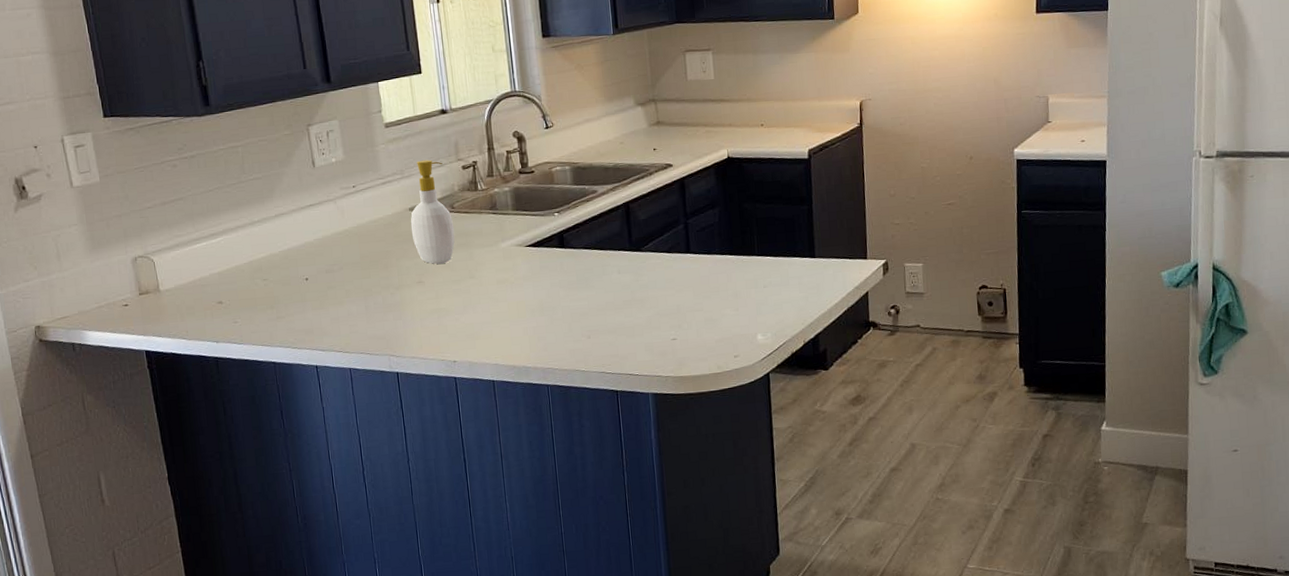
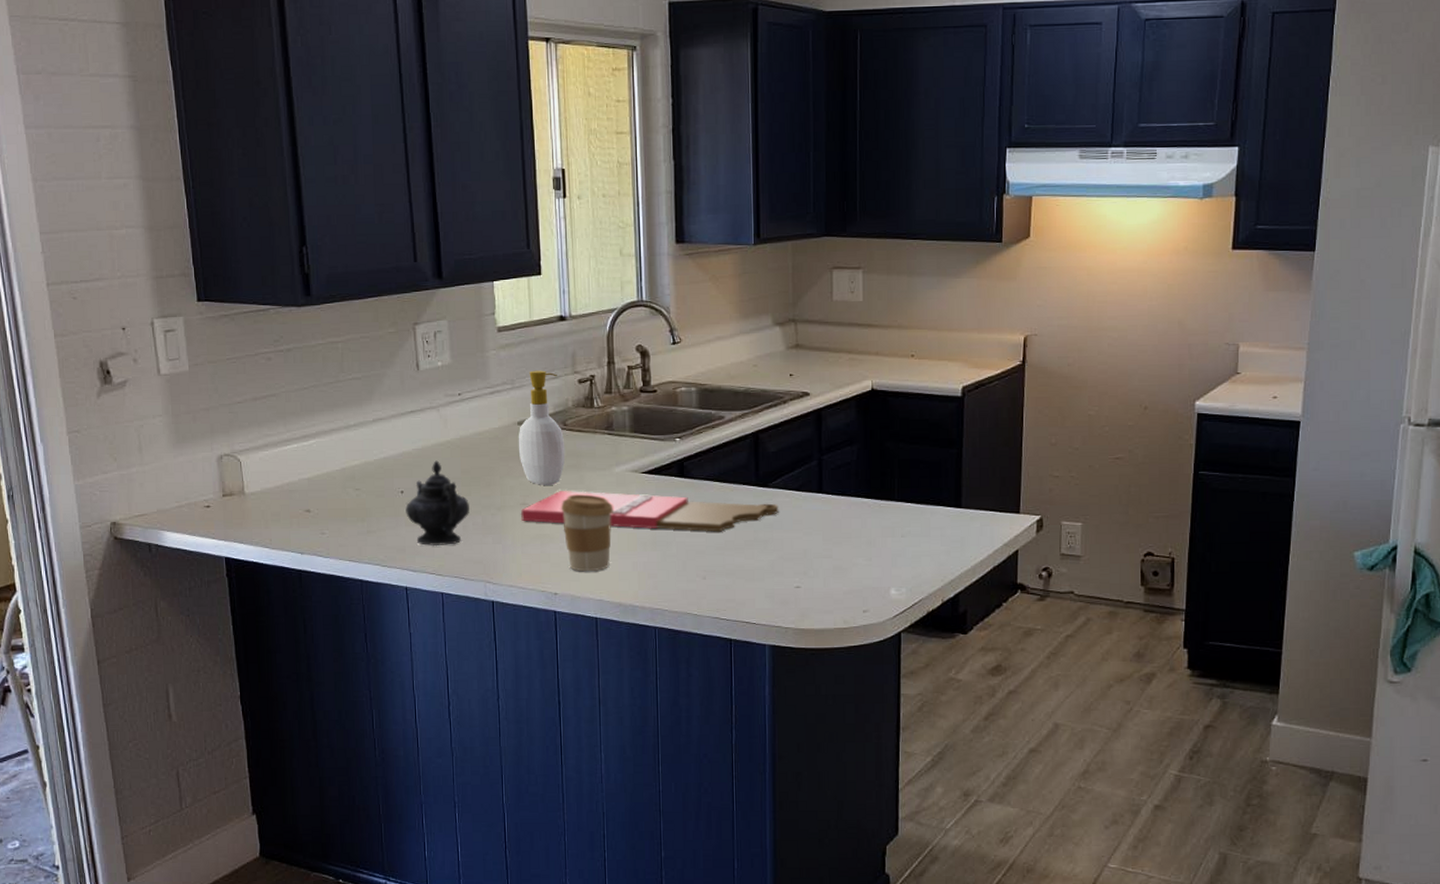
teapot: none [311,248,370,327] -> present [405,460,469,547]
cutting board: none [417,265,652,298] -> present [520,491,779,532]
coffee cup: none [454,269,503,340] -> present [561,494,614,572]

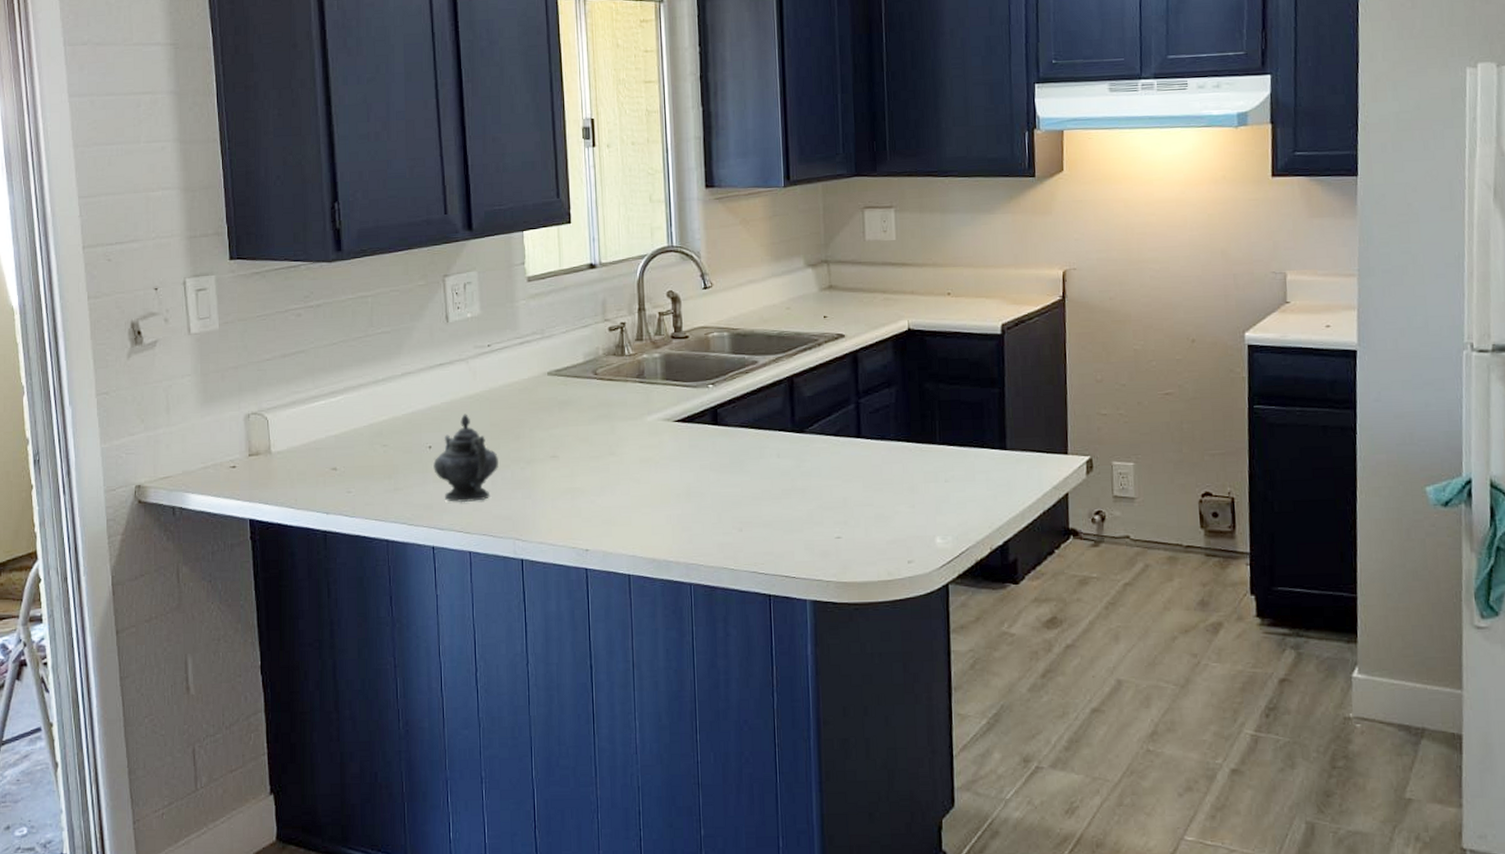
soap bottle: present [518,370,566,485] -> none [548,319,596,437]
cutting board: present [520,491,779,532] -> none [550,441,817,481]
coffee cup: present [561,494,614,572] -> none [592,445,647,526]

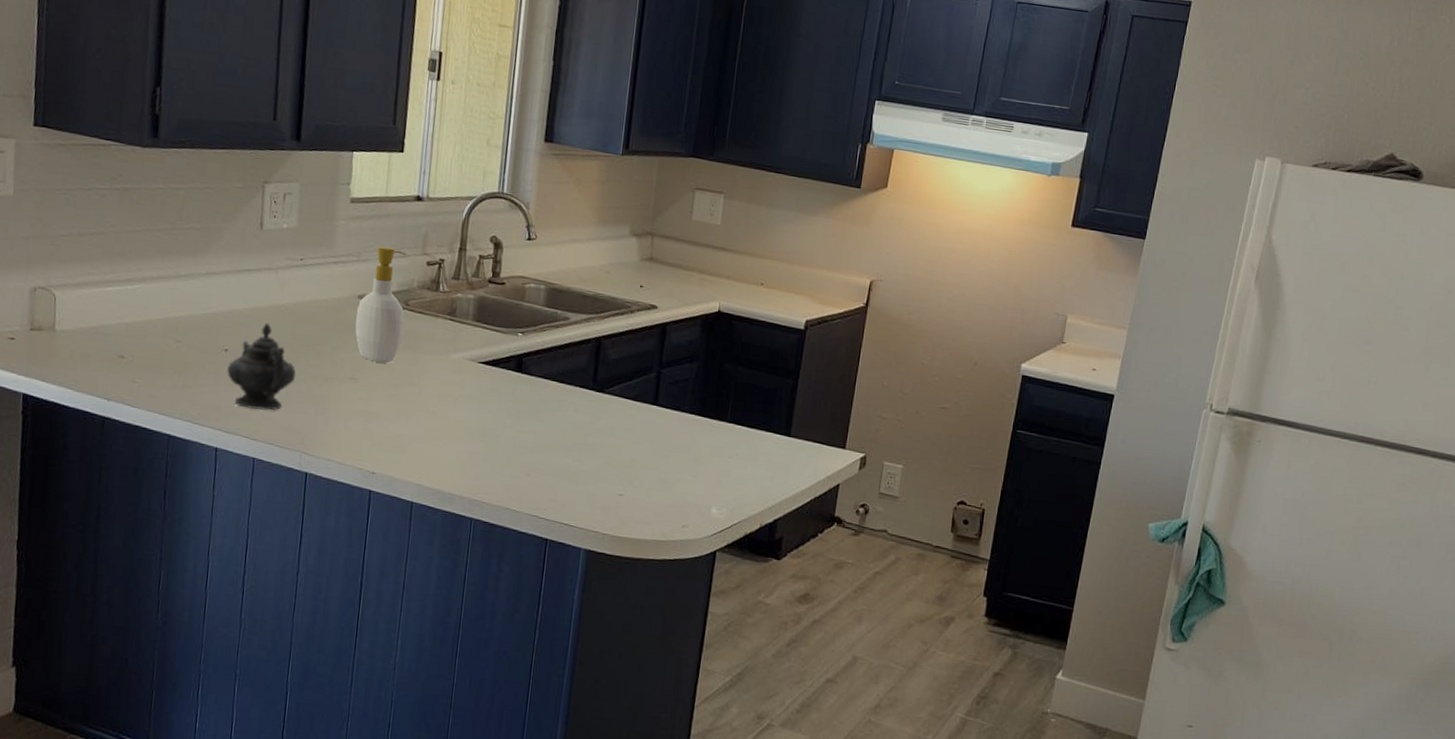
soap bottle: none [548,319,596,437] -> present [355,246,406,363]

